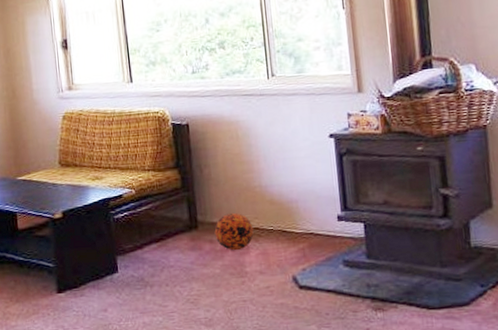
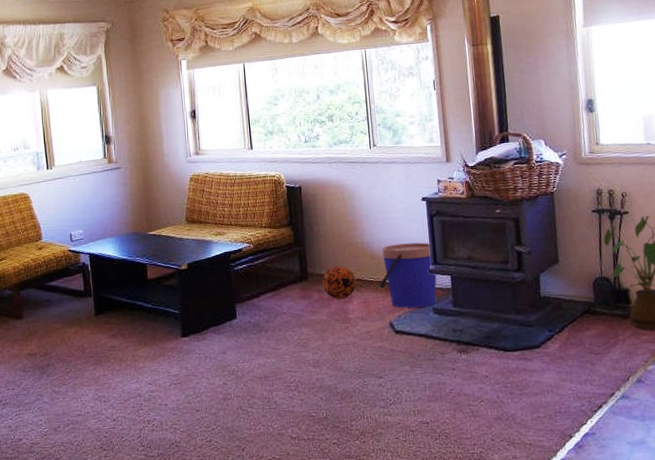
bucket: none [280,185,348,260] -> present [379,242,437,308]

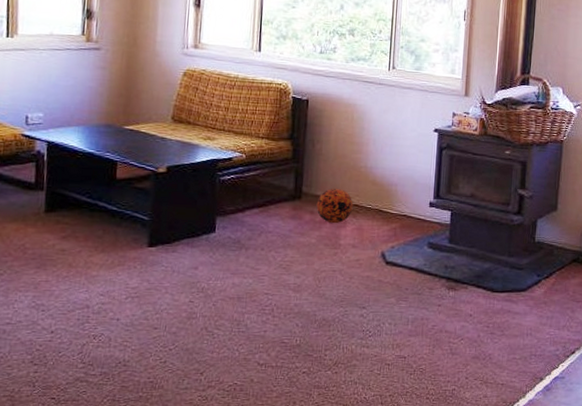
bucket: present [379,242,437,308] -> none [377,173,437,240]

